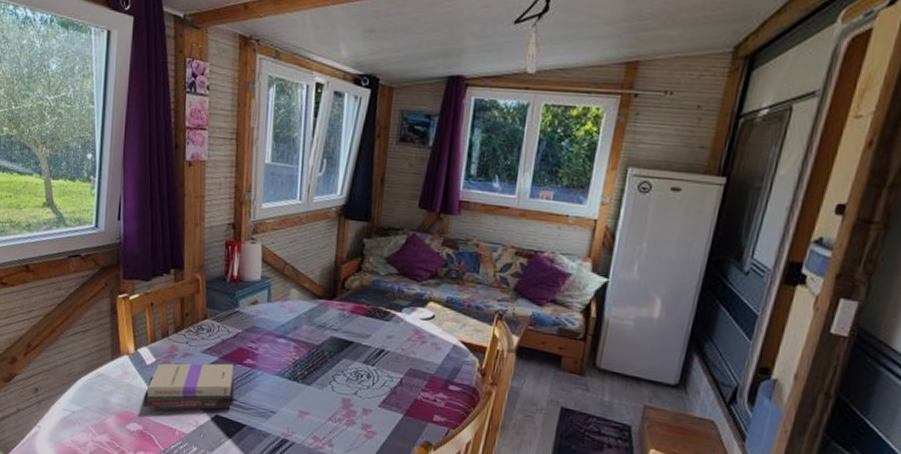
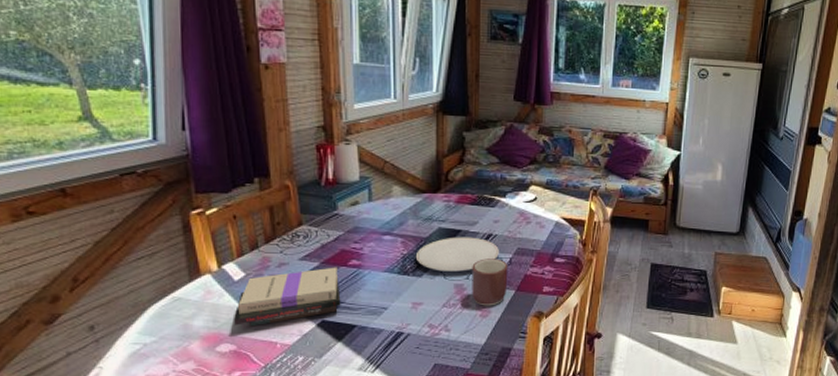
plate: none [306,348,390,387] -> present [415,237,499,272]
mug: none [358,375,398,428] -> present [472,258,508,306]

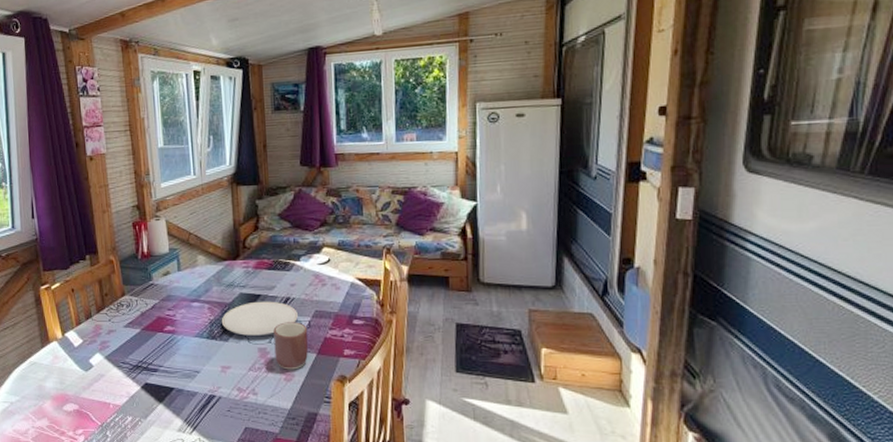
books: present [234,267,341,327] -> none [76,333,160,388]

